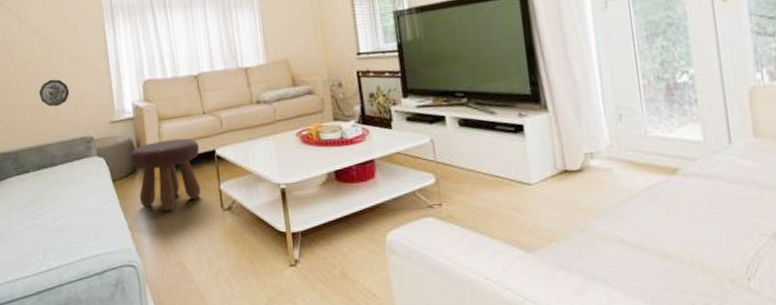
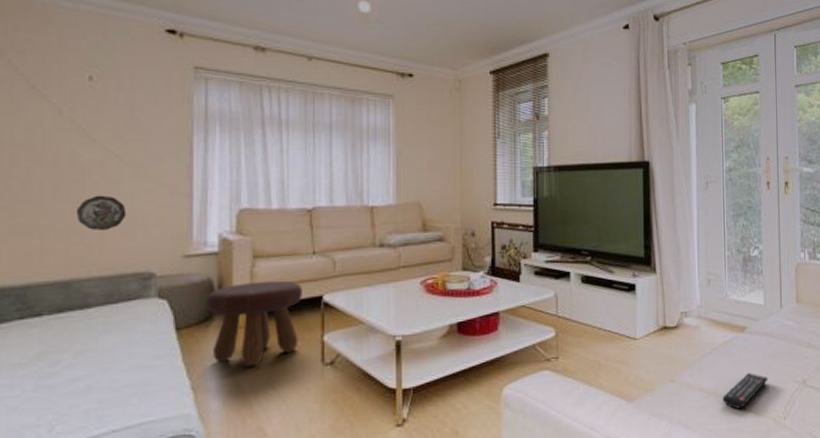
remote control: none [652,223,718,265] -> present [723,373,768,409]

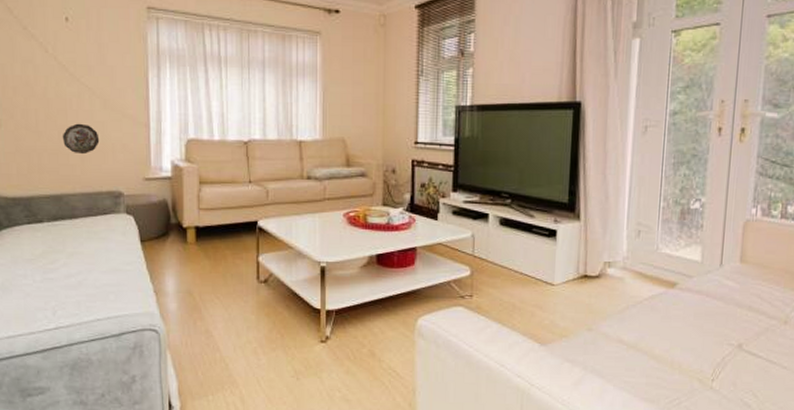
footstool: present [205,280,304,367] -> none [162,204,241,278]
remote control: present [723,373,768,409] -> none [643,330,697,365]

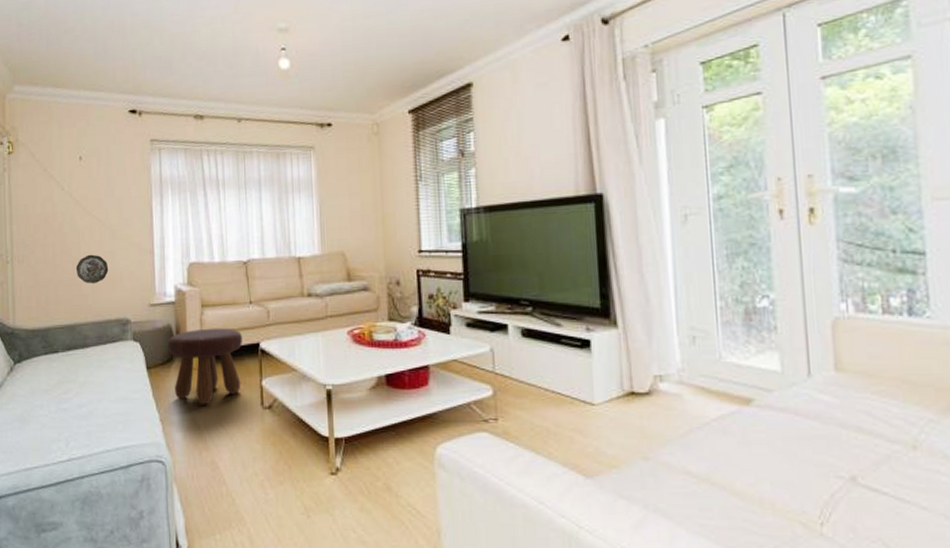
footstool: none [162,204,241,278] -> present [167,327,243,405]

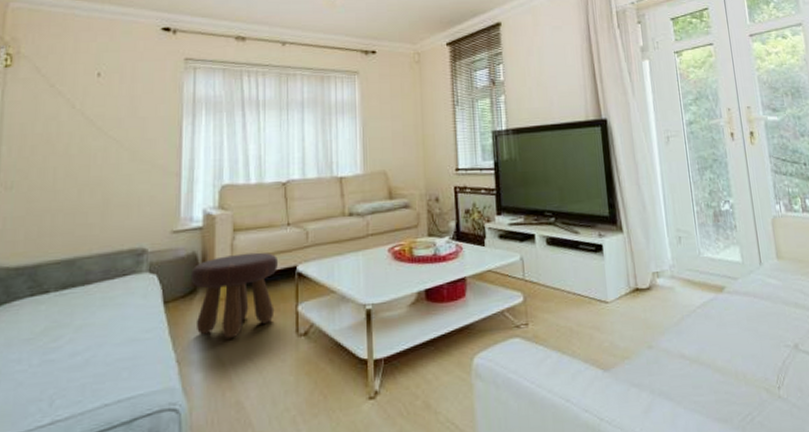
decorative plate: present [75,254,109,284] -> none [81,178,125,212]

